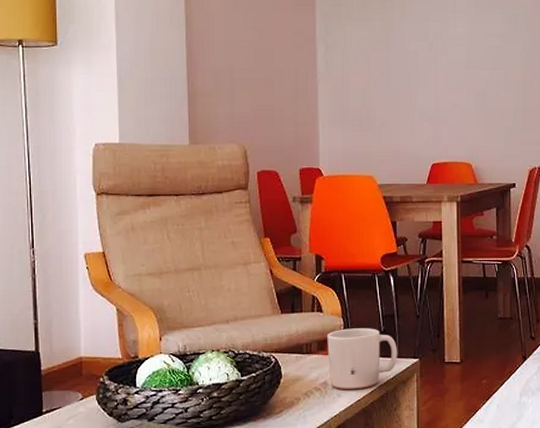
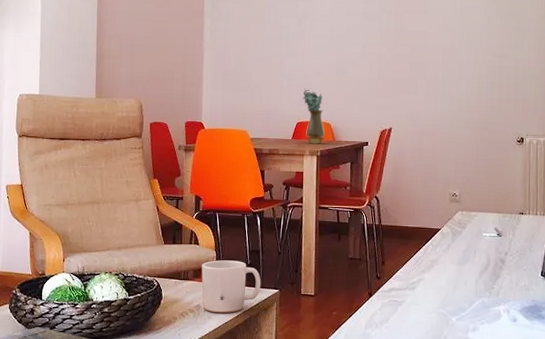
vase: none [437,123,465,188] -> present [302,88,325,144]

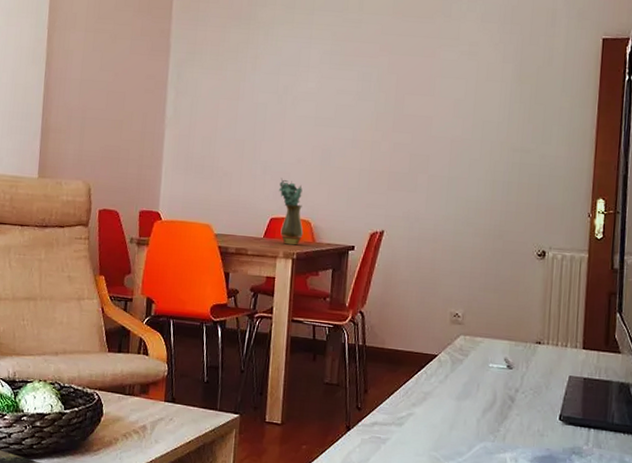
mug: present [201,260,261,314] -> none [148,374,219,438]

